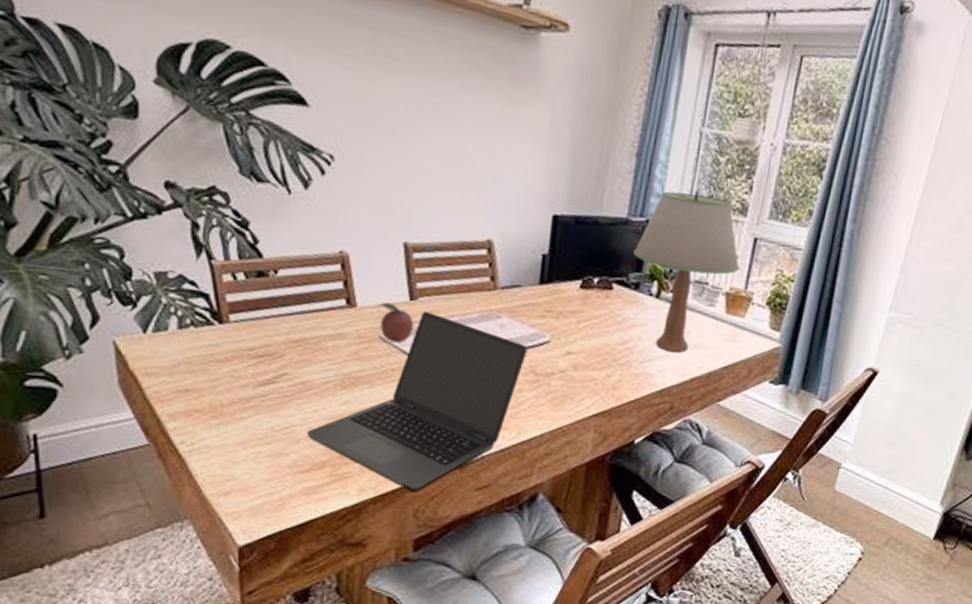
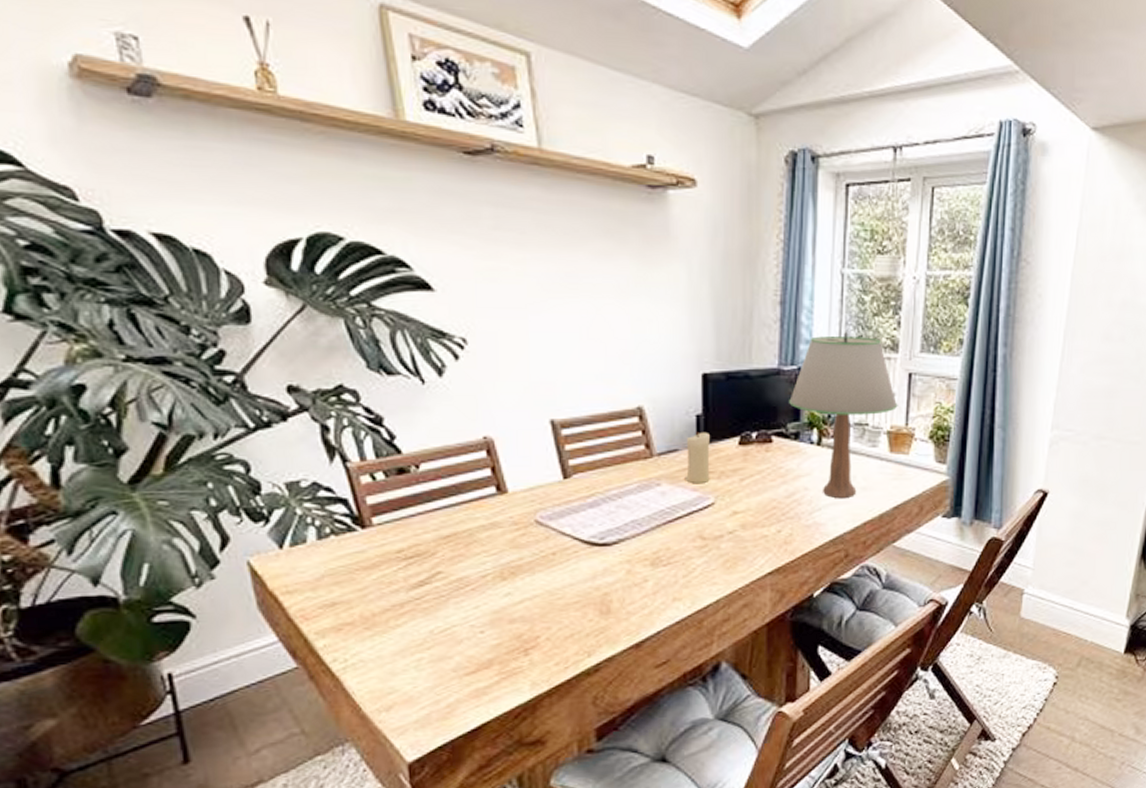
laptop: present [306,311,528,493] -> none [468,488,692,680]
fruit: present [379,302,414,343] -> none [531,484,571,524]
candle: none [524,270,553,322] -> present [685,431,710,484]

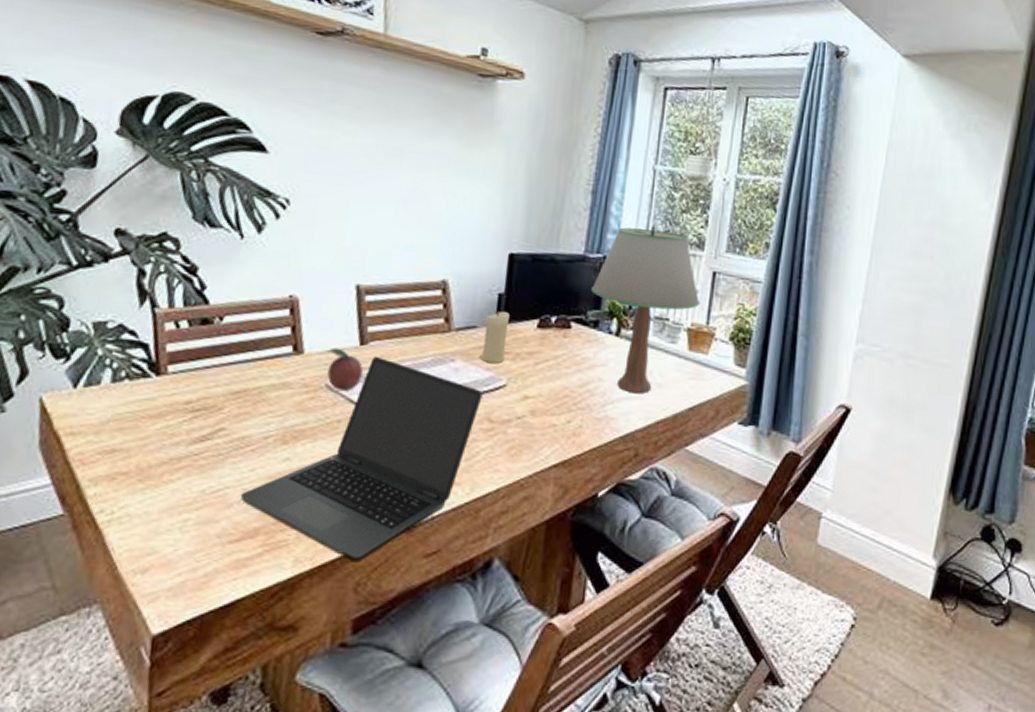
laptop: none [468,488,692,680] -> present [240,356,483,563]
fruit: none [531,484,571,524] -> present [327,348,364,391]

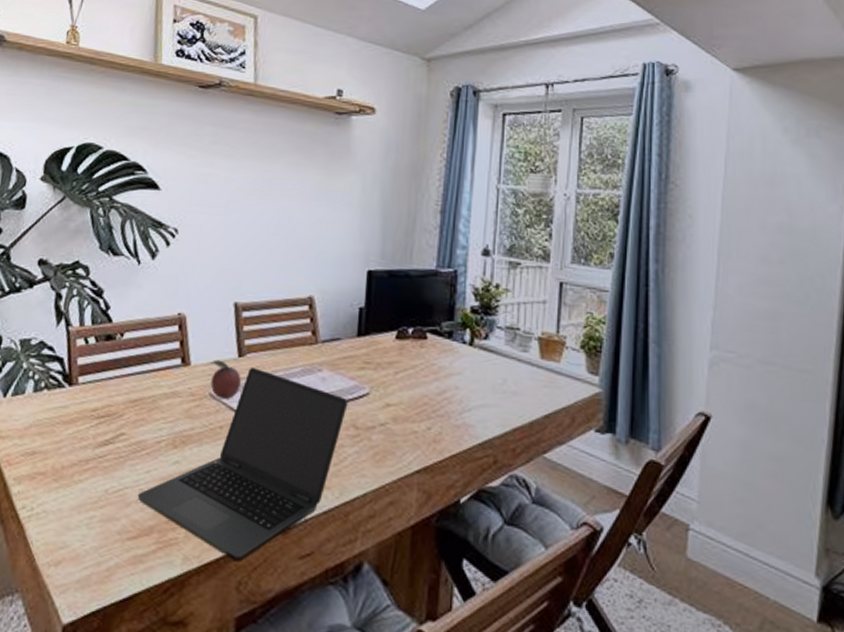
candle: present [479,310,510,364] -> none [344,323,370,374]
table lamp: present [591,224,700,393] -> none [444,239,549,401]

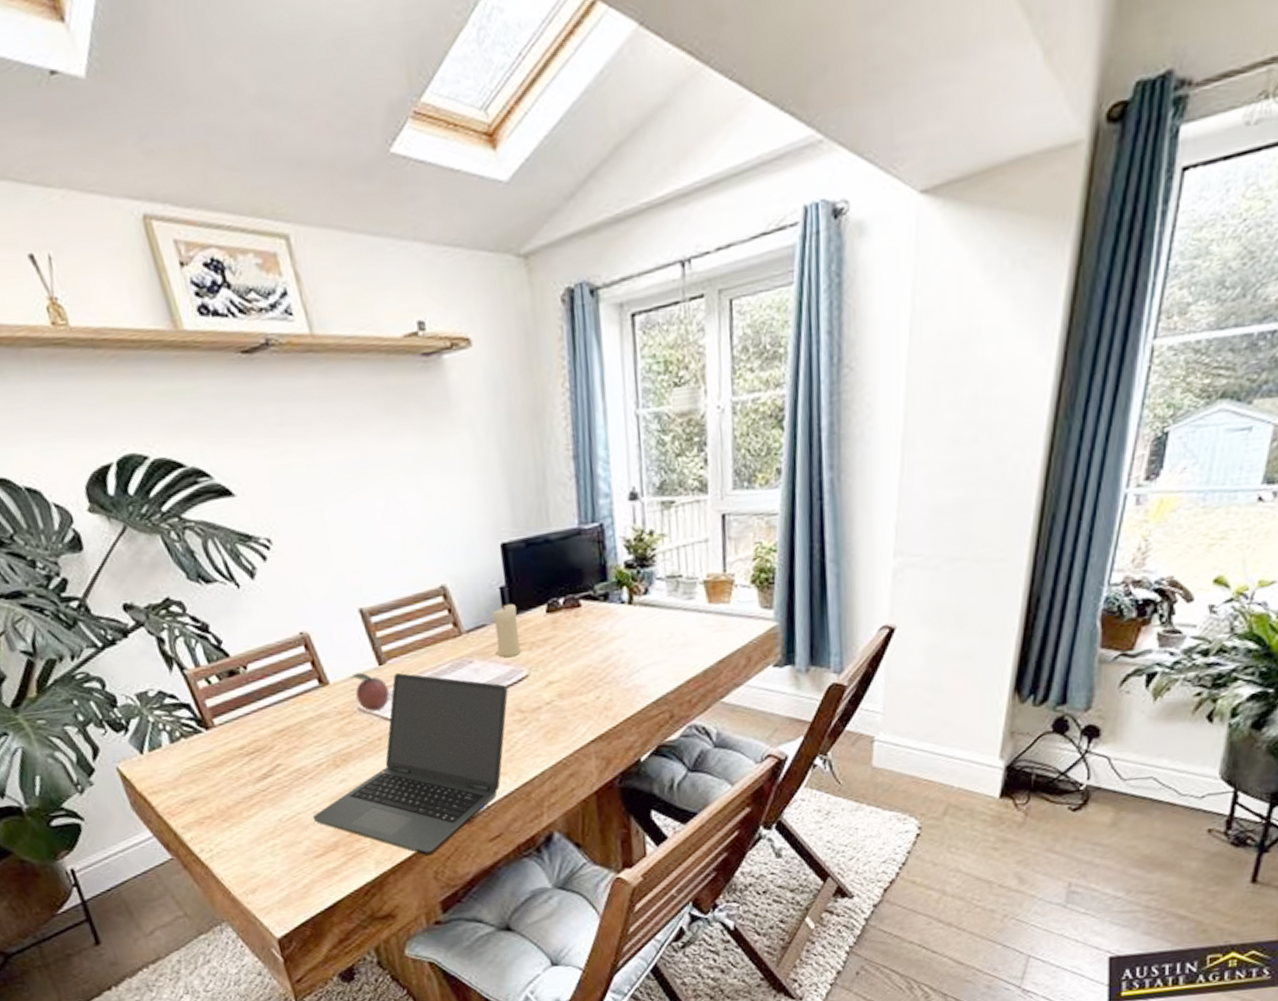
candle: none [344,323,370,374] -> present [493,603,521,658]

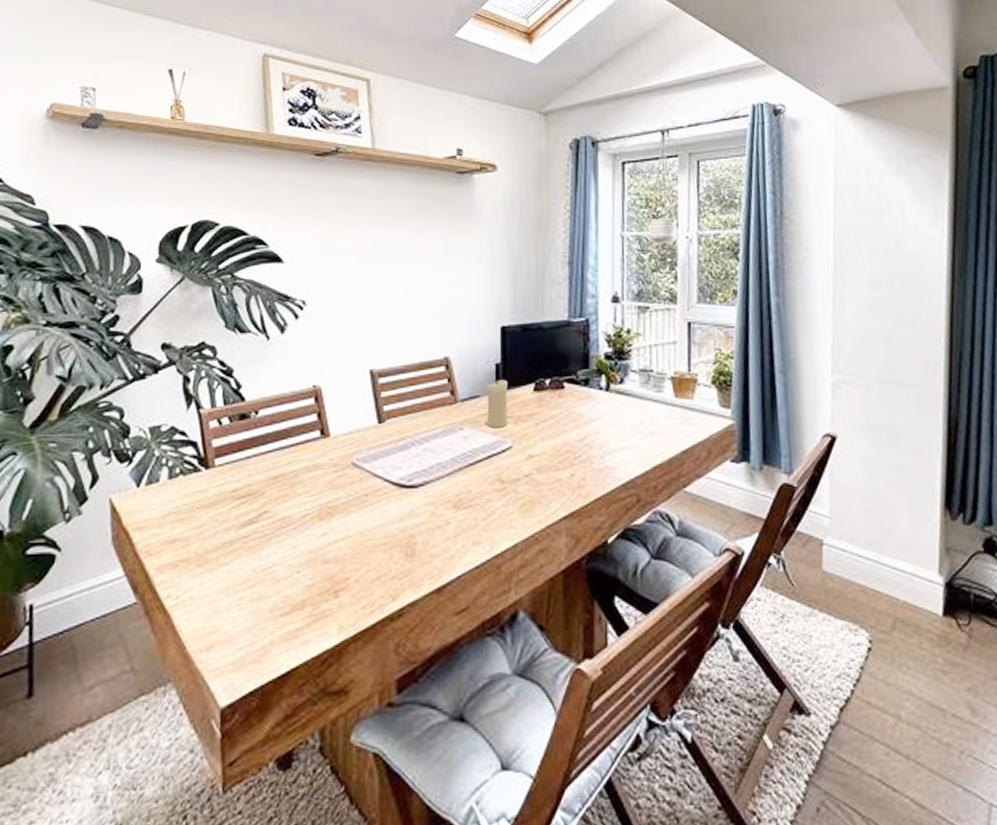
laptop: present [312,672,509,856] -> none [286,432,492,625]
fruit: present [350,672,390,711] -> none [350,428,384,466]

